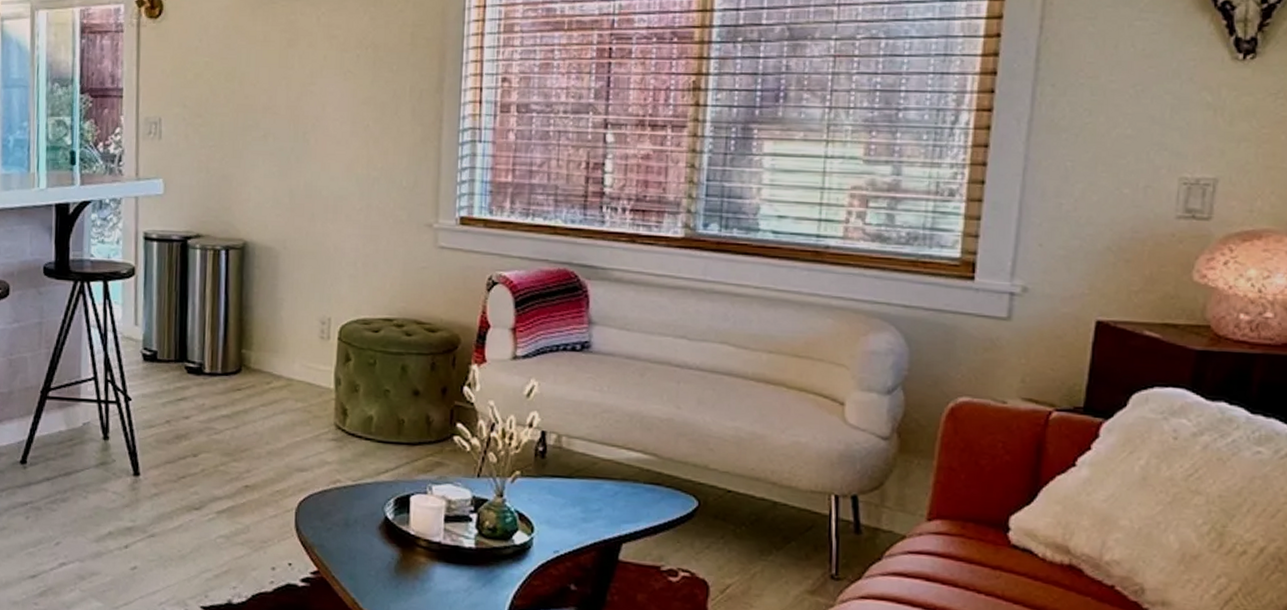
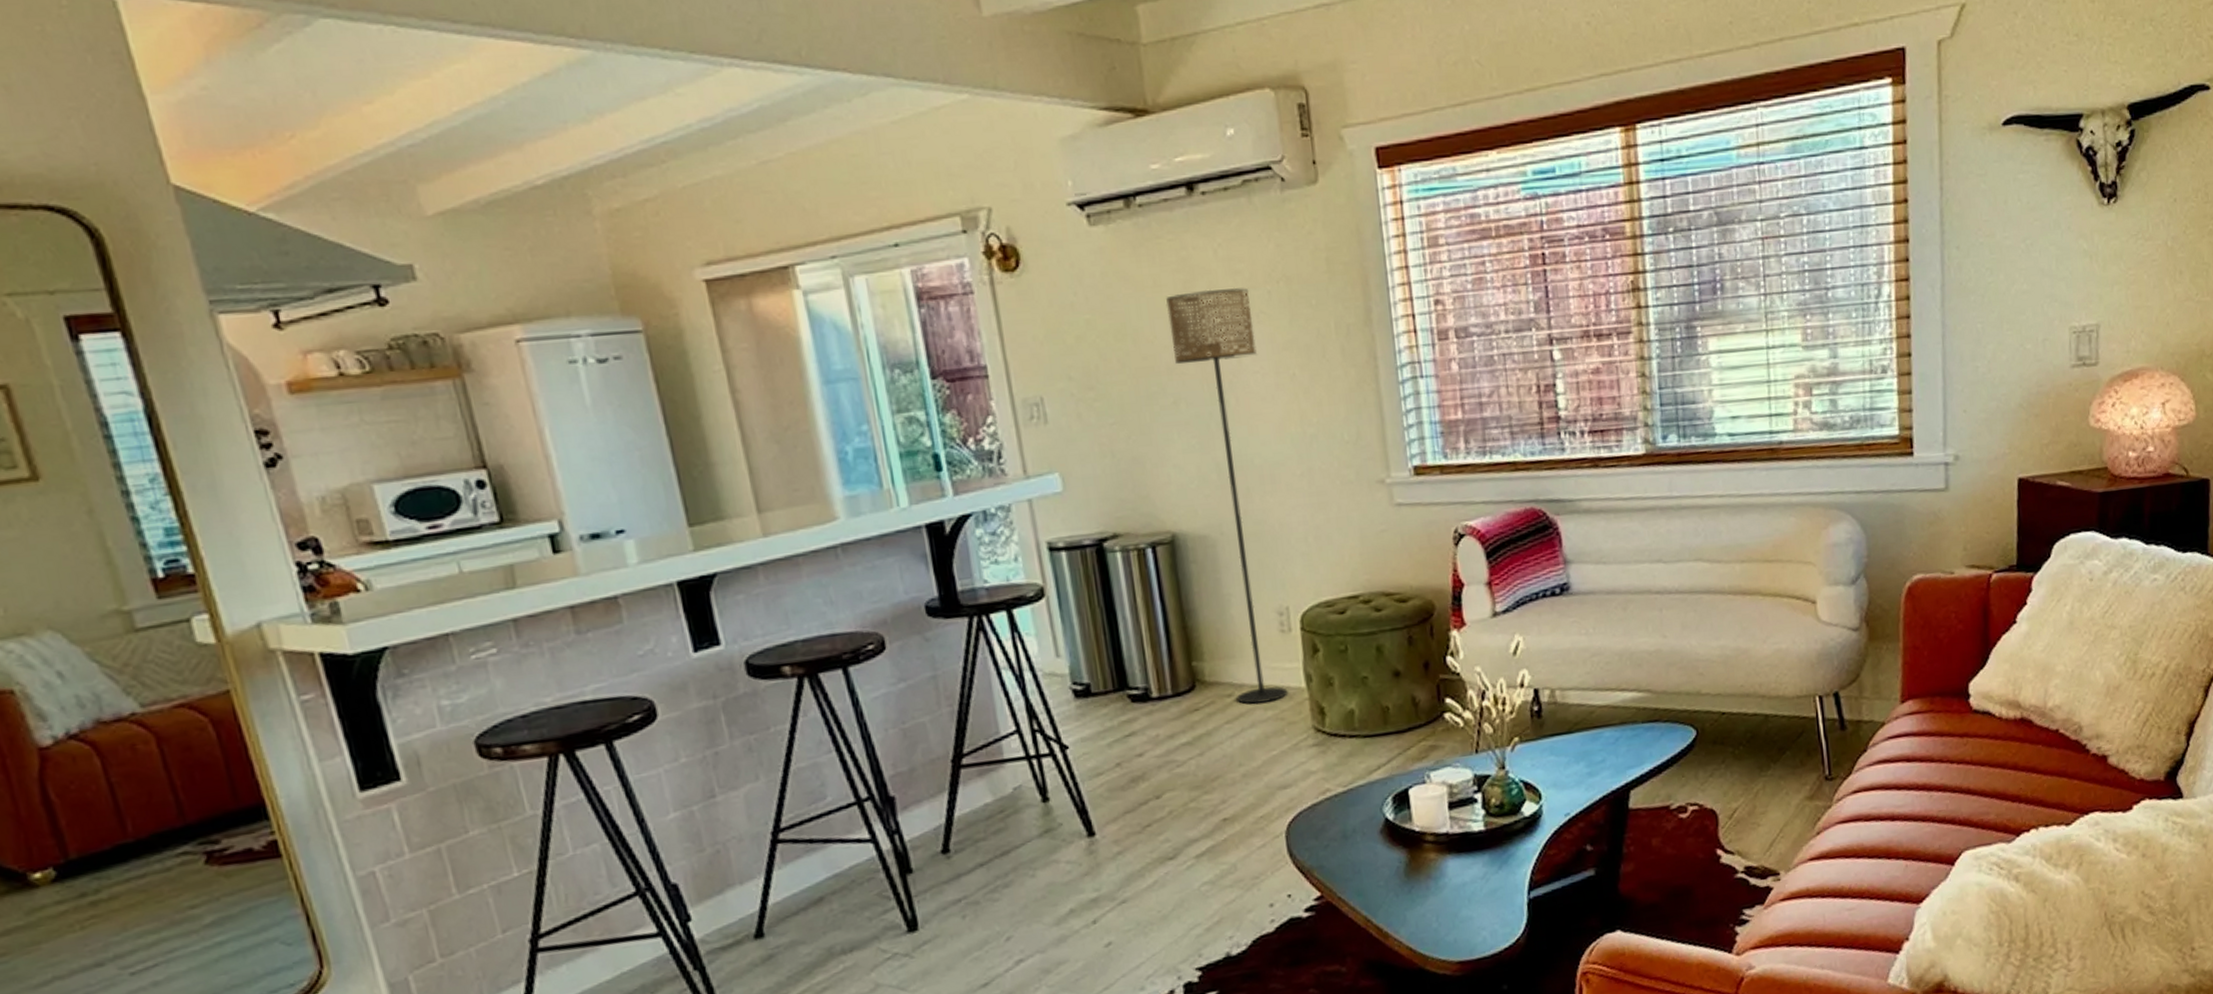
floor lamp: none [270,48,341,396] -> present [1165,287,1288,705]

